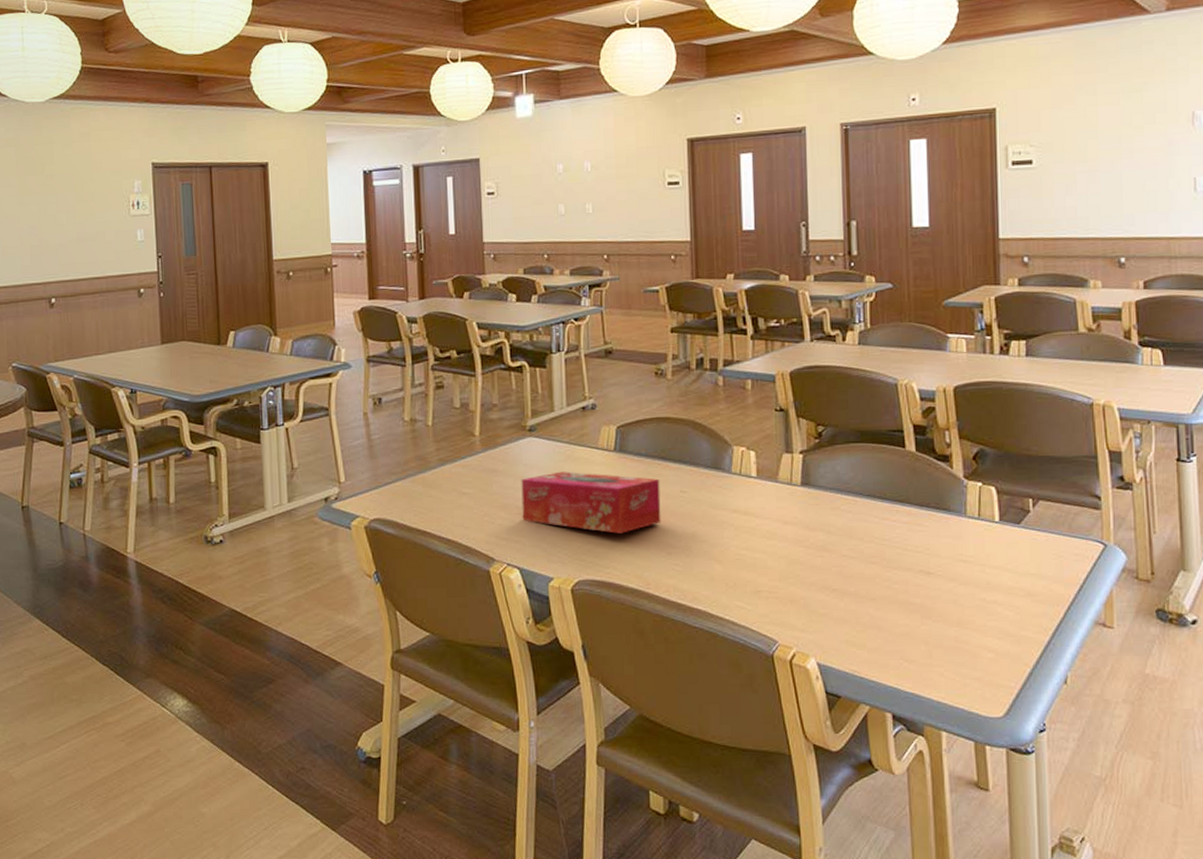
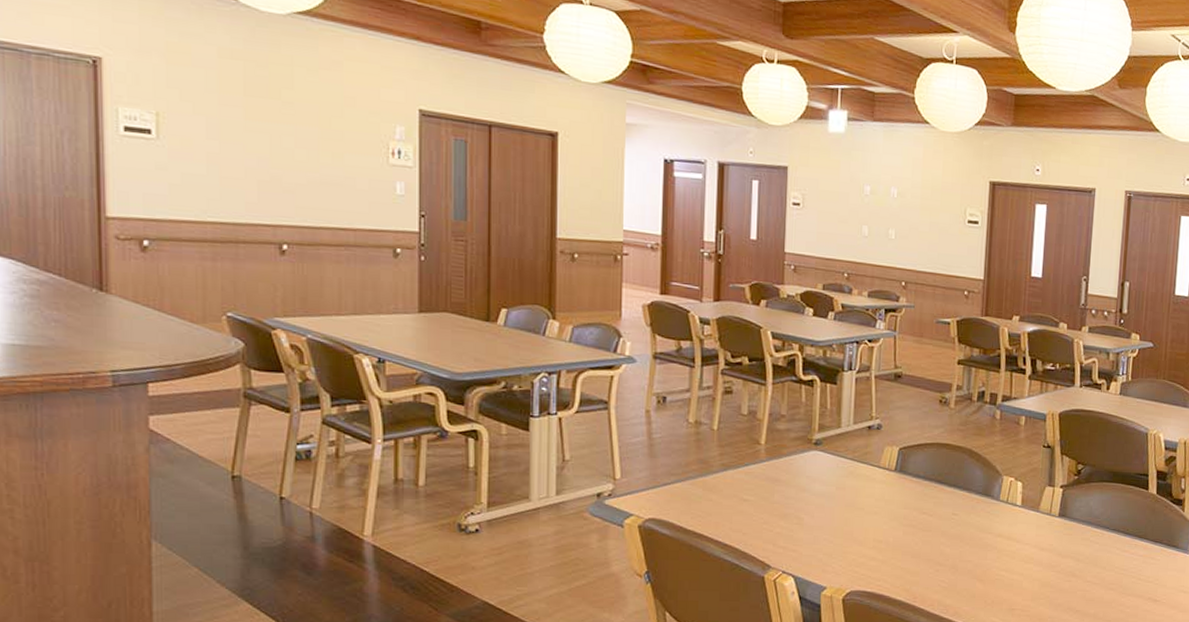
tissue box: present [521,471,661,534] -> none [801,486,935,549]

